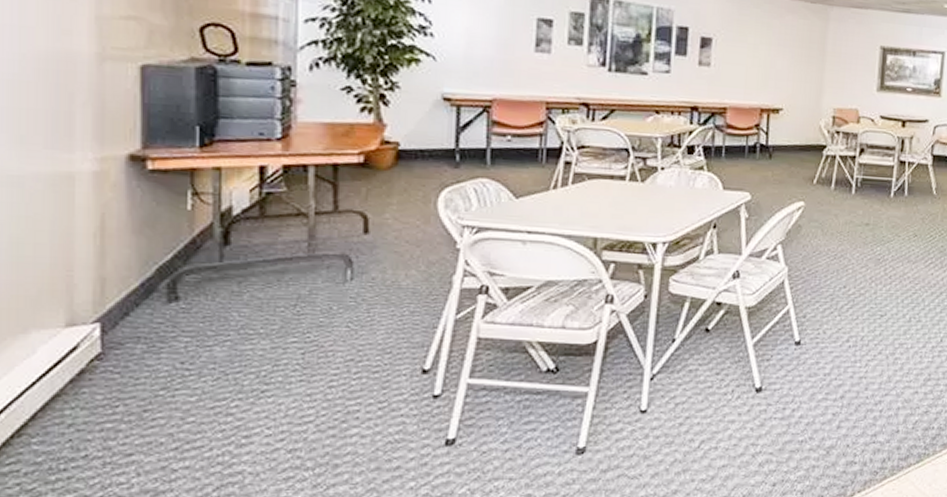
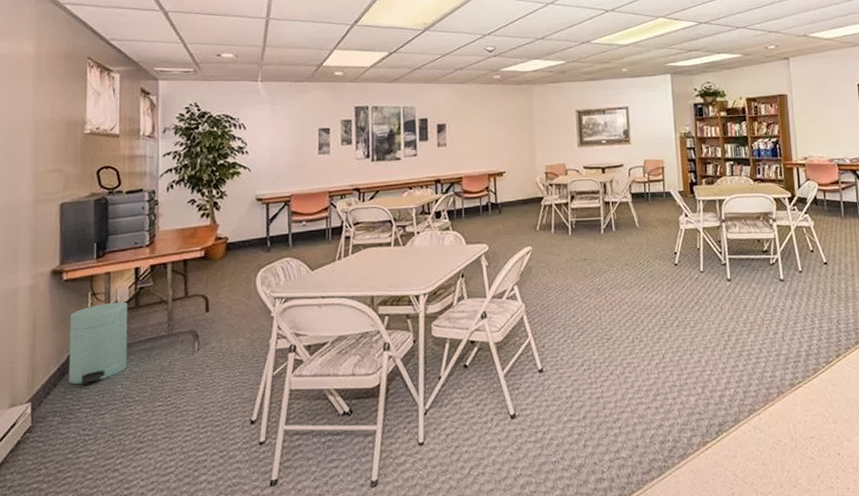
trash can: none [158,207,249,307] -> present [68,302,128,385]

